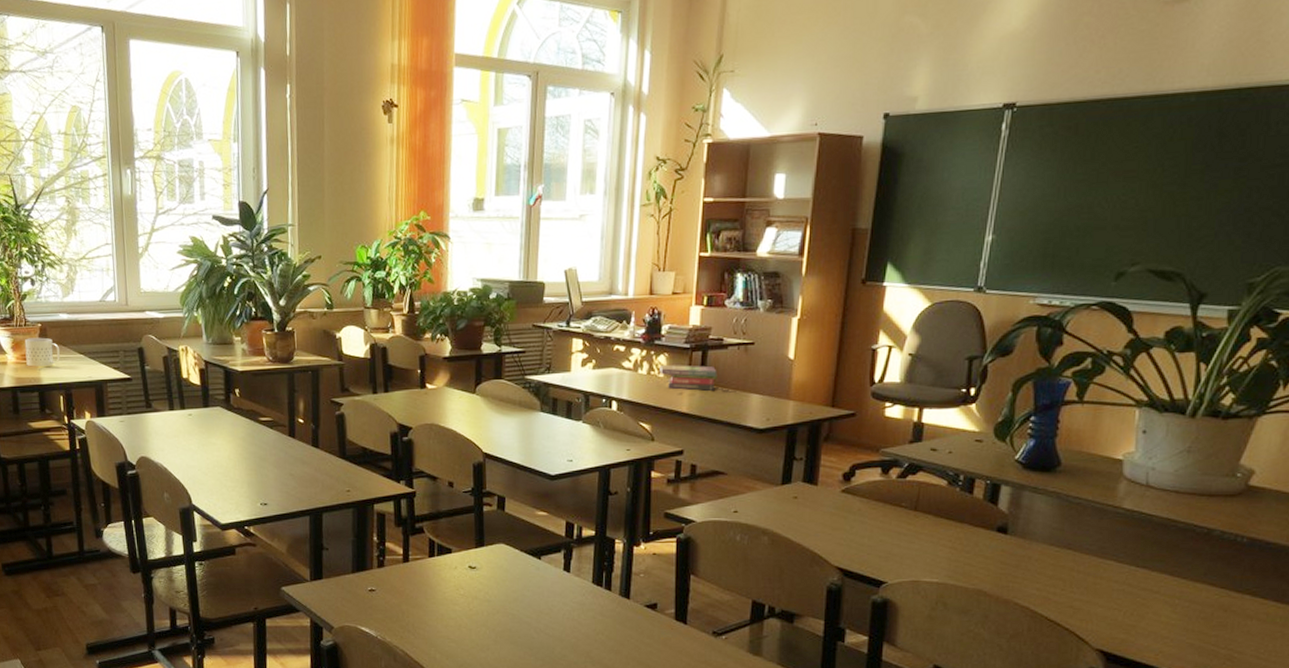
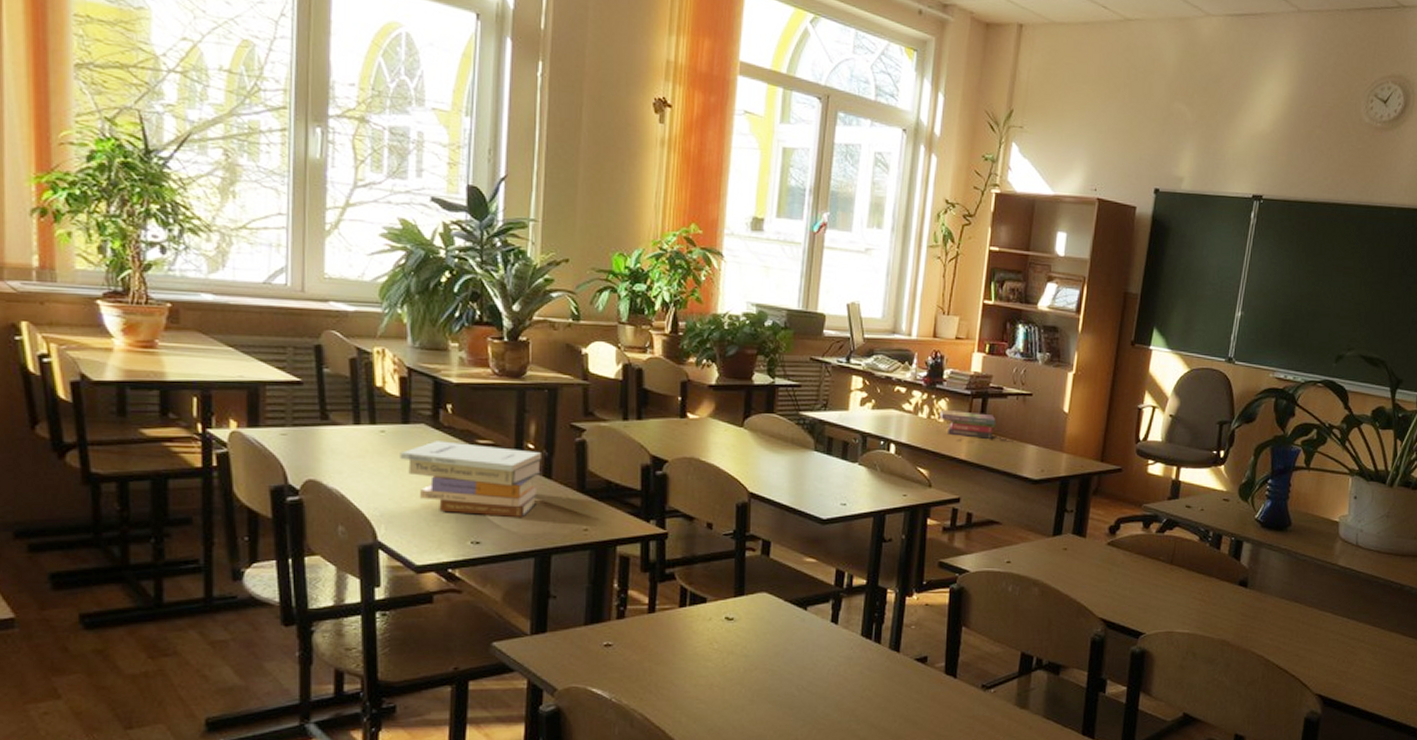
mug: present [24,337,61,367] -> none [143,320,199,359]
books: none [203,420,311,483] -> present [400,441,543,518]

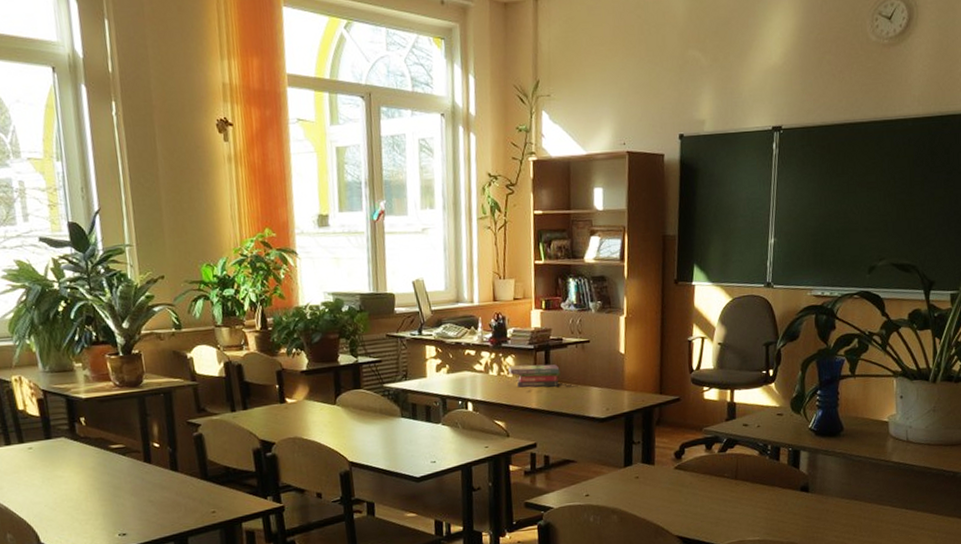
books: present [400,441,543,518] -> none [47,449,169,512]

